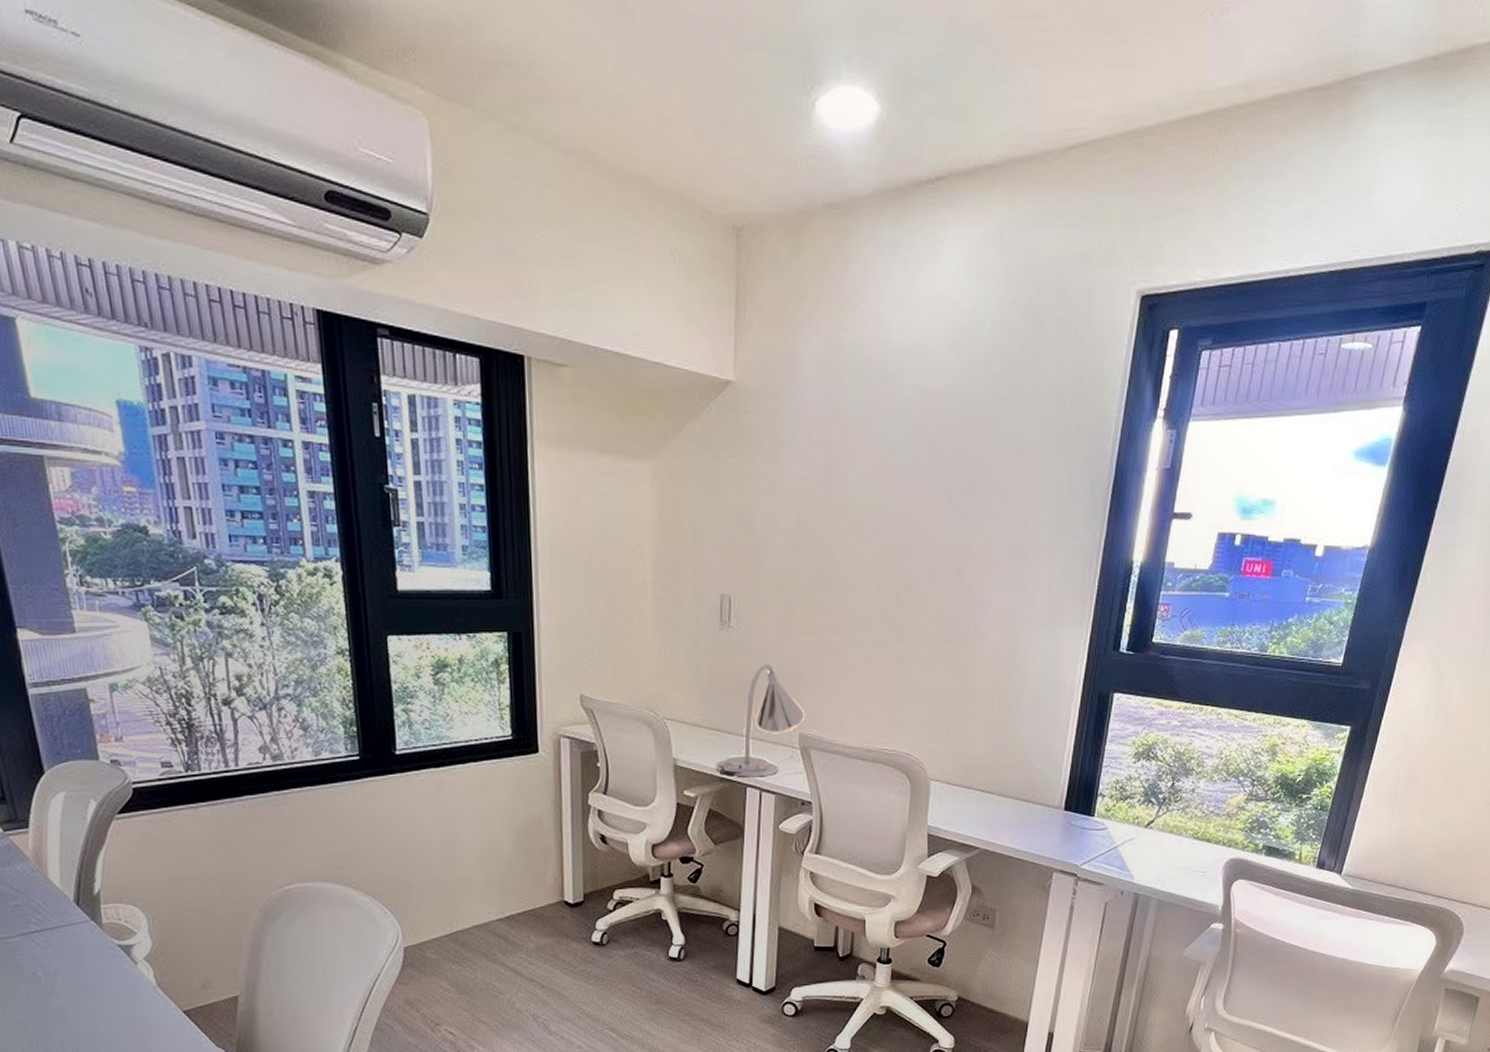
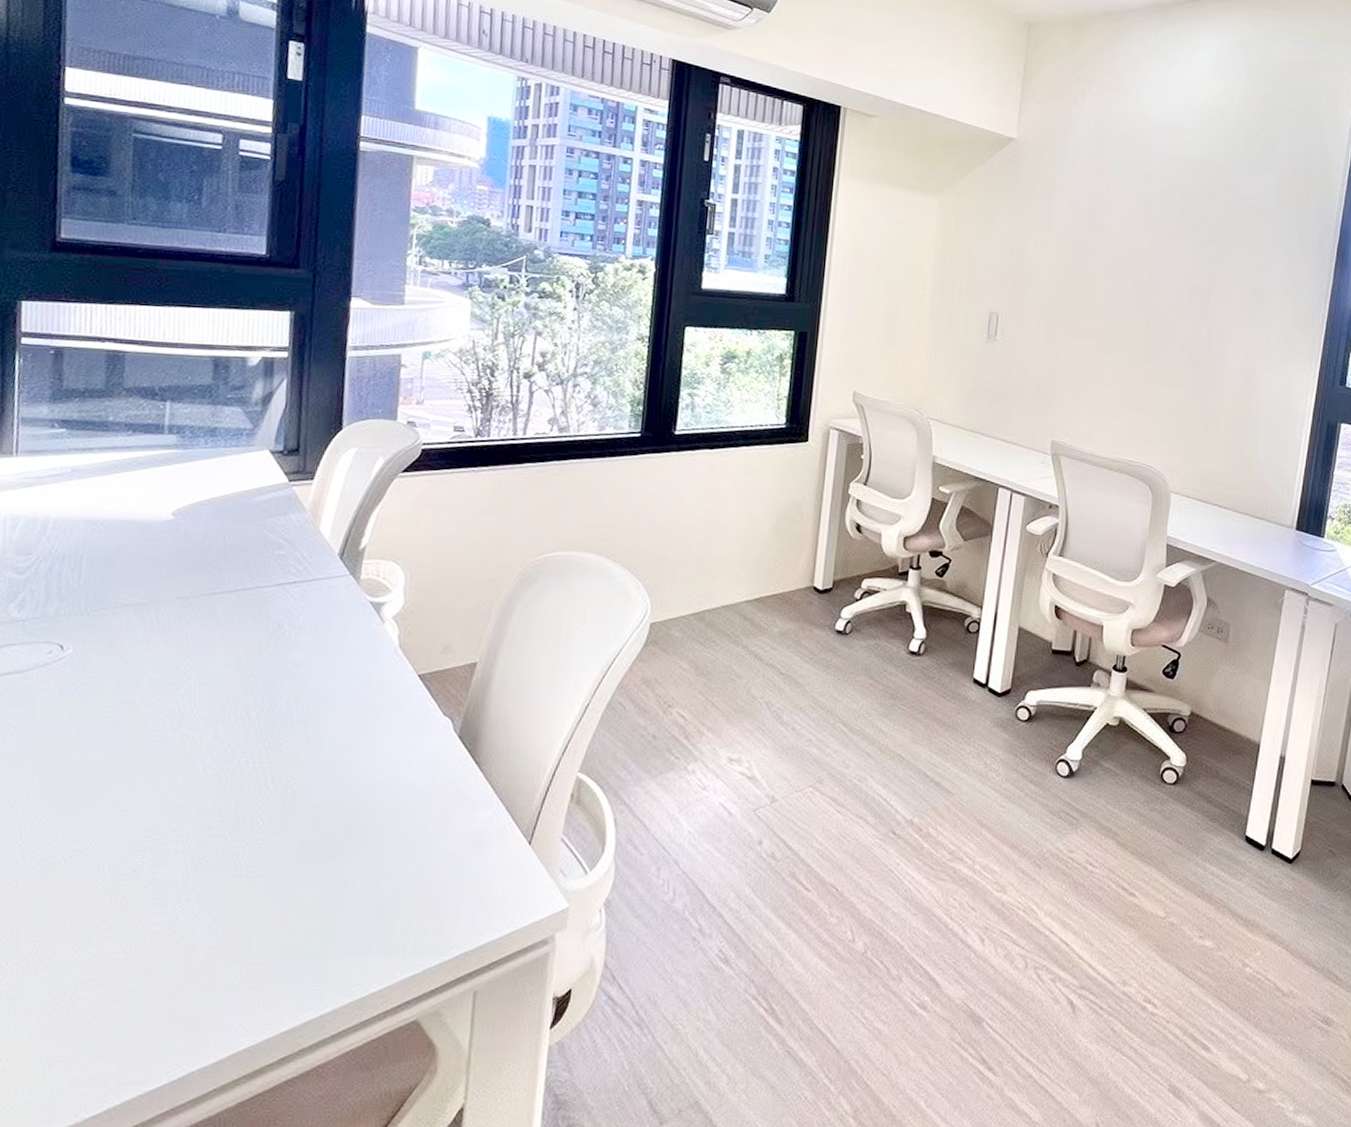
table lamp: present [716,663,804,777] -> none [972,375,1057,479]

